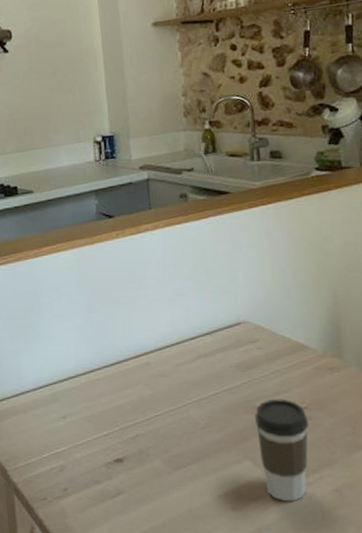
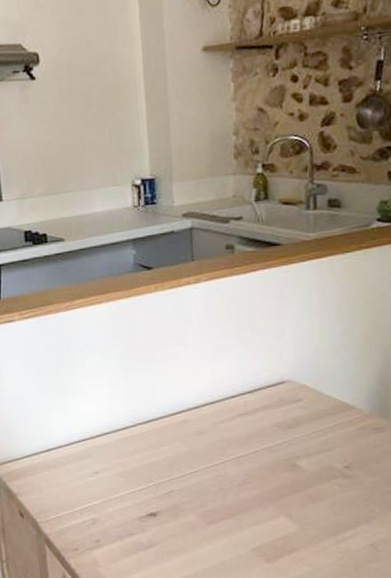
coffee cup: present [255,399,309,502] -> none [294,458,348,555]

